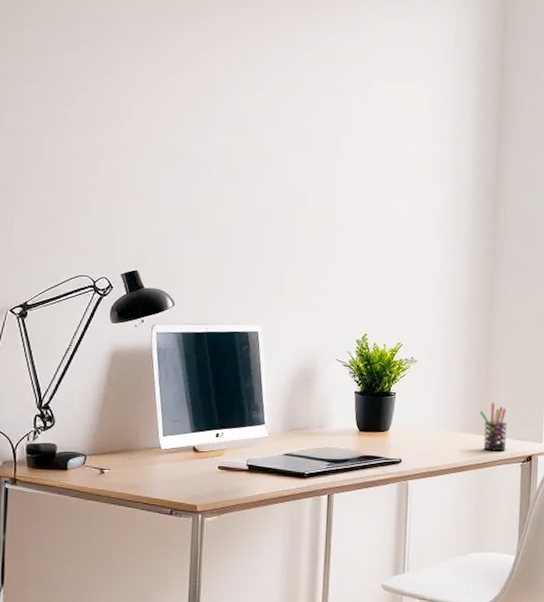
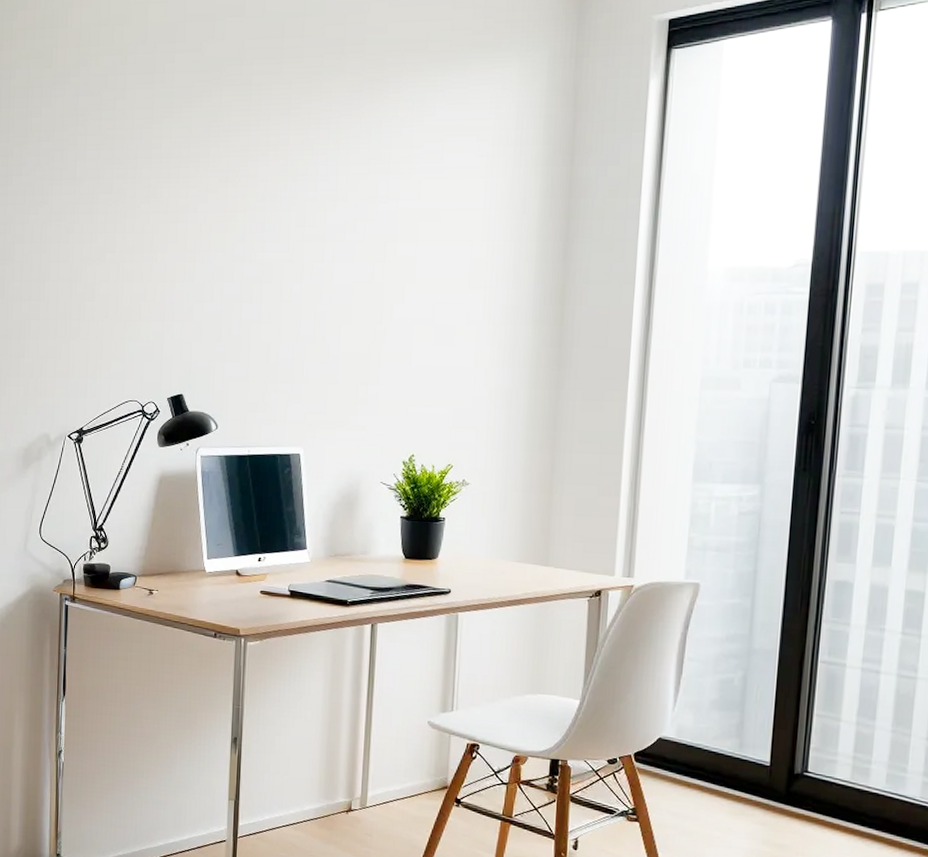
pen holder: present [479,402,507,451] -> none [539,529,573,584]

